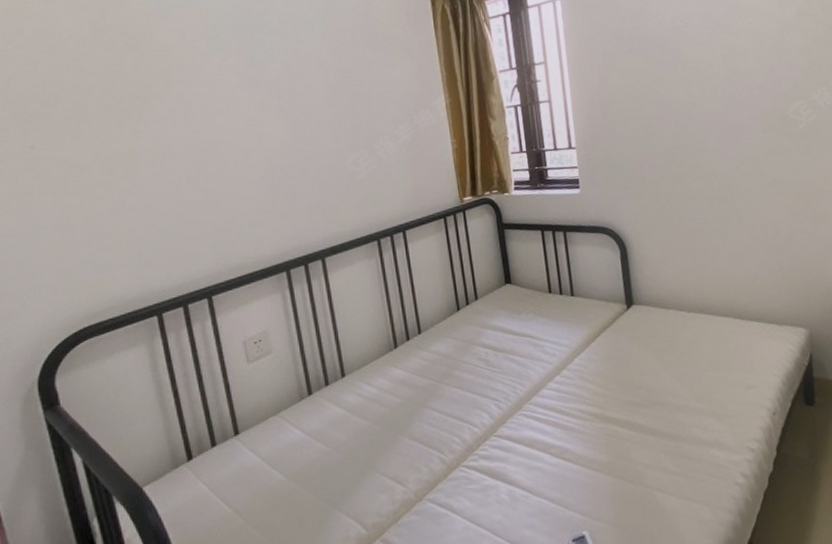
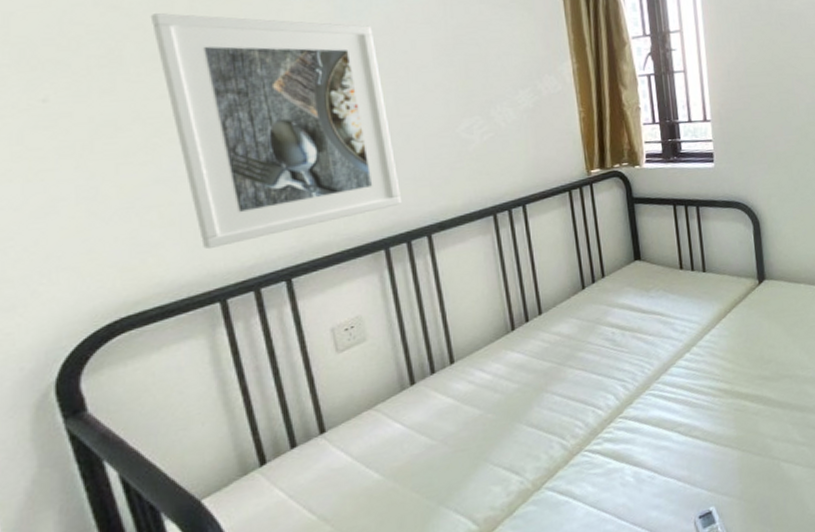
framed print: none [106,71,299,270] -> present [150,13,401,250]

